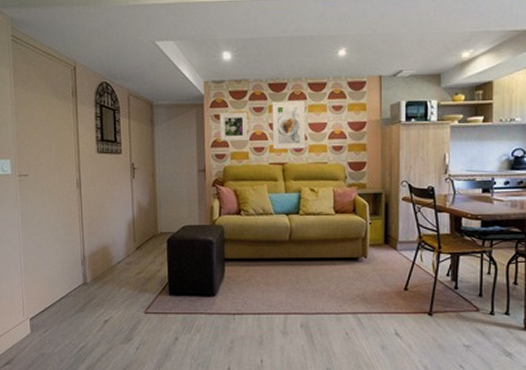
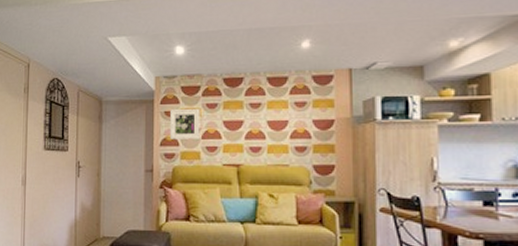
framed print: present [271,100,306,150] -> none [226,96,264,149]

